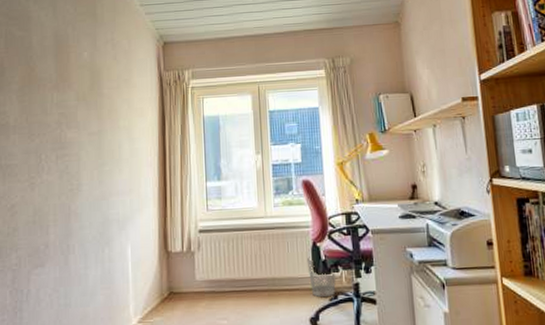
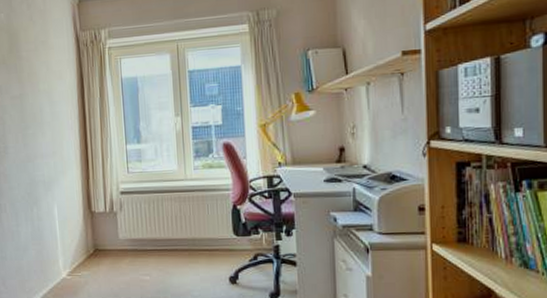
wastebasket: present [306,257,336,298] -> none [226,219,256,258]

